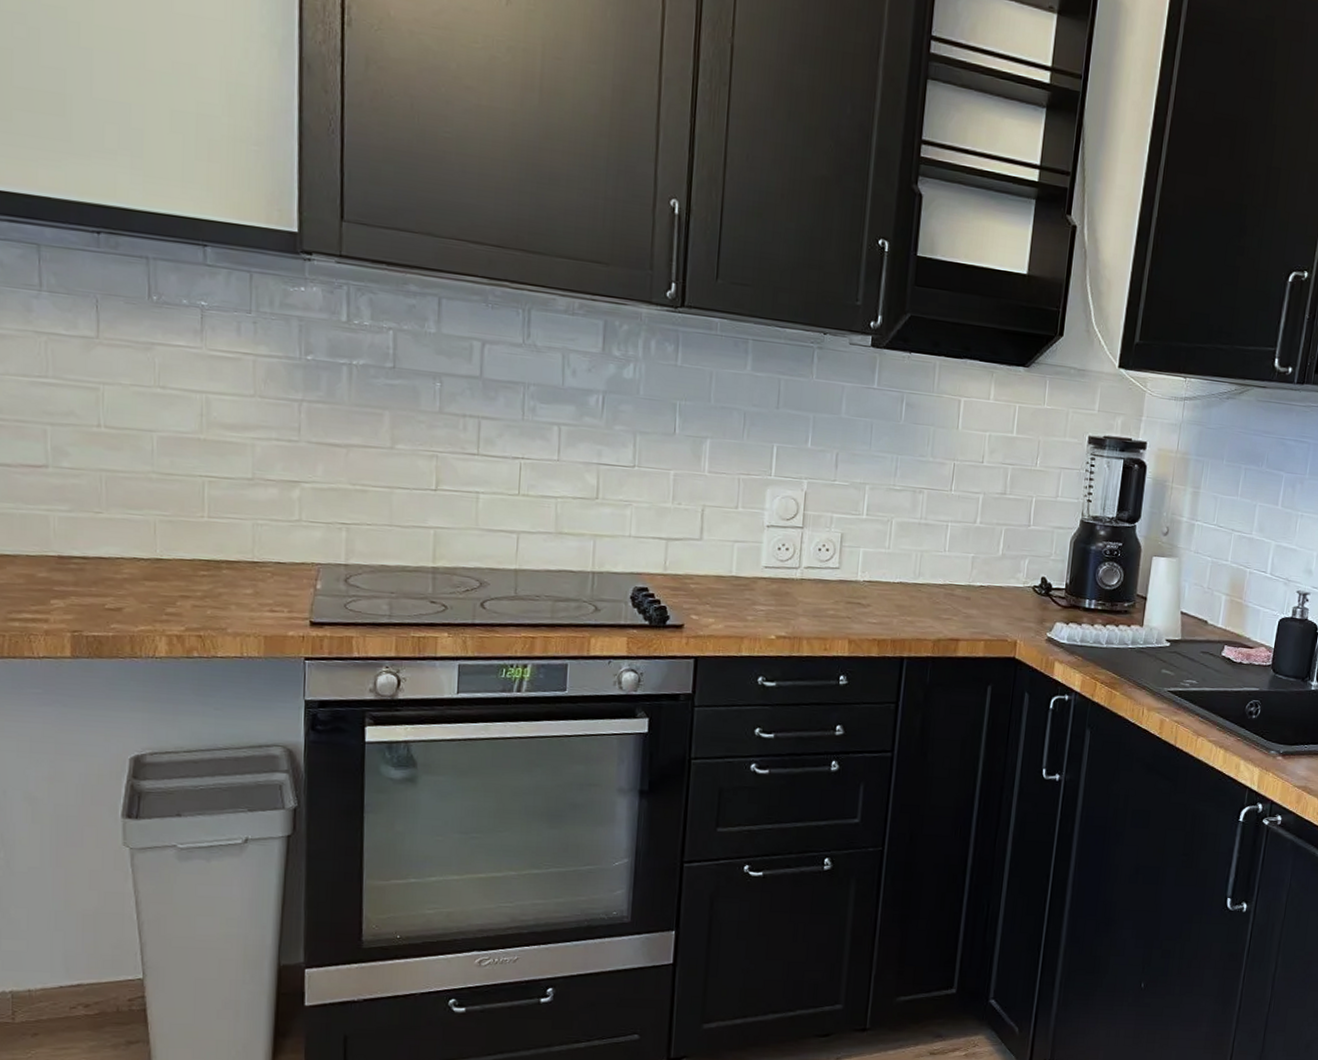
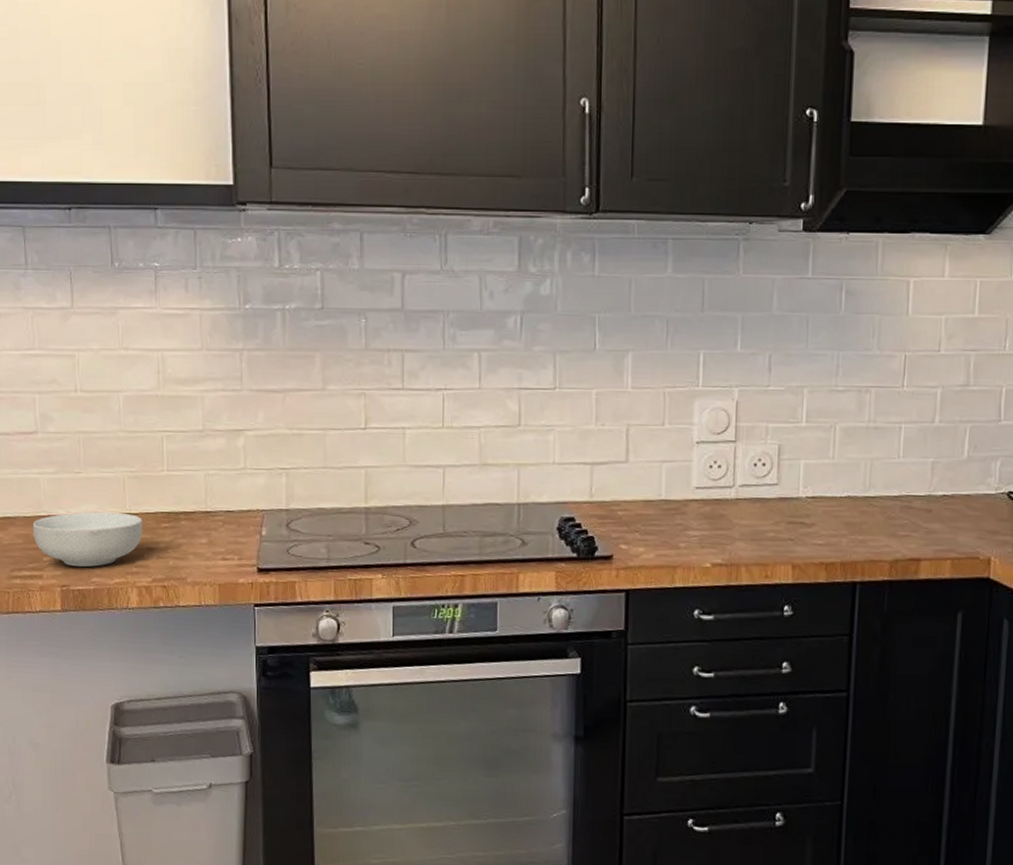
cereal bowl: none [37,554,177,613] -> present [32,511,143,567]

